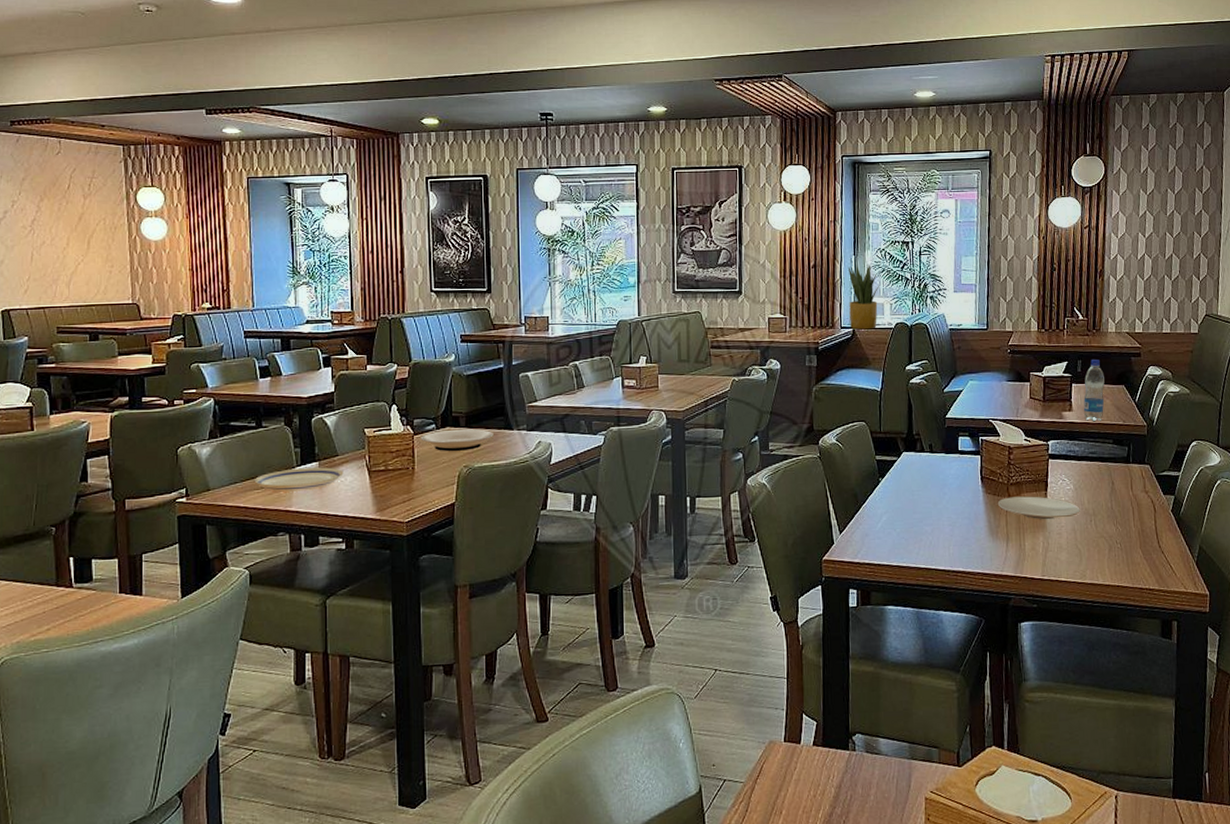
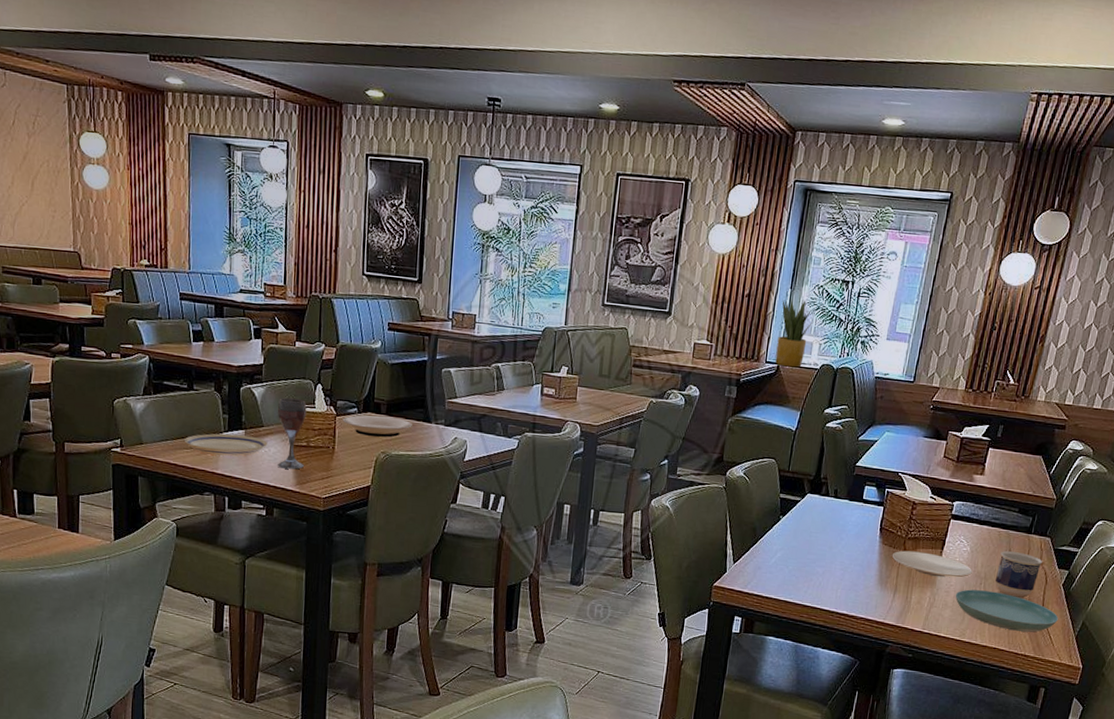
cup: none [351,422,384,497] -> present [277,397,307,470]
saucer: none [1068,527,1175,565] -> present [955,589,1058,632]
bottle: present [1083,360,1105,422] -> none [994,426,1024,489]
cup: none [1104,483,1148,531] -> present [994,551,1043,599]

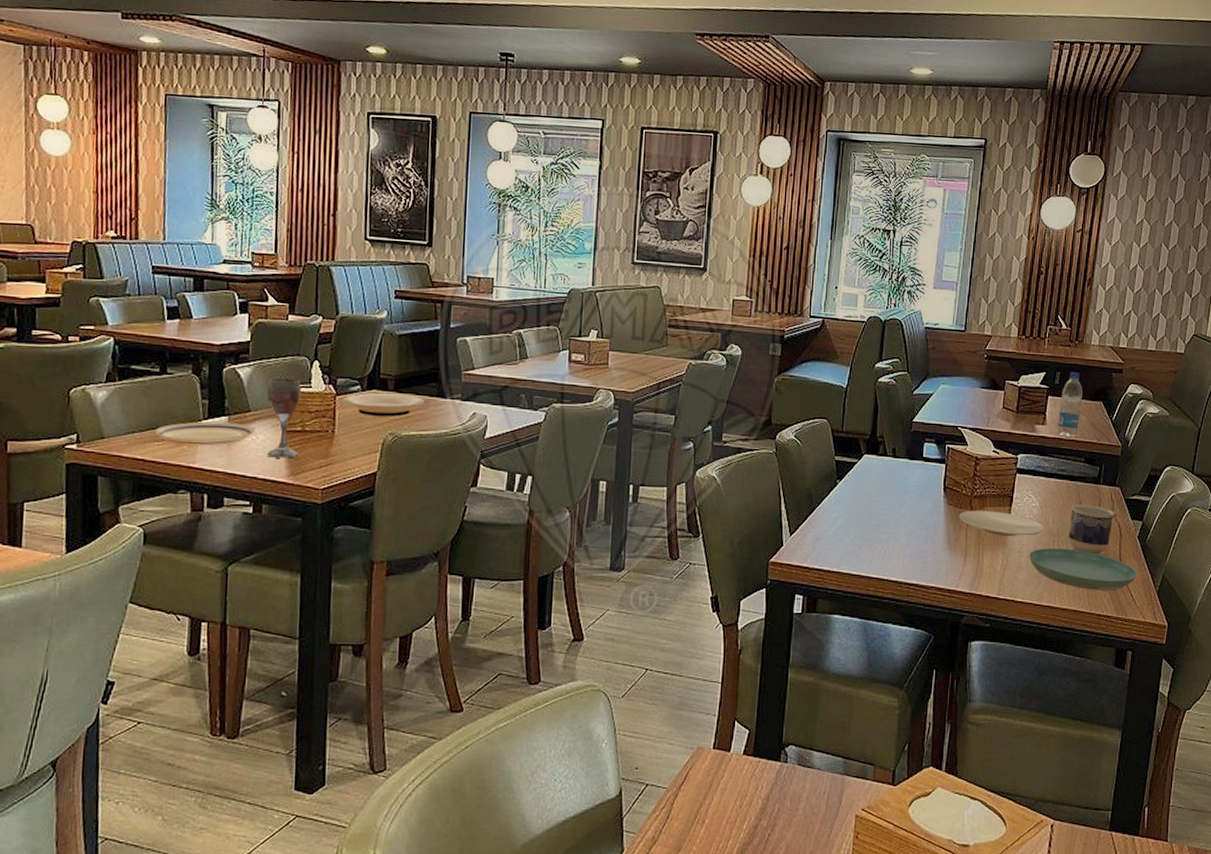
planter: present [775,298,814,368] -> none [820,249,857,321]
bottle: none [994,426,1024,489] -> present [1057,372,1082,438]

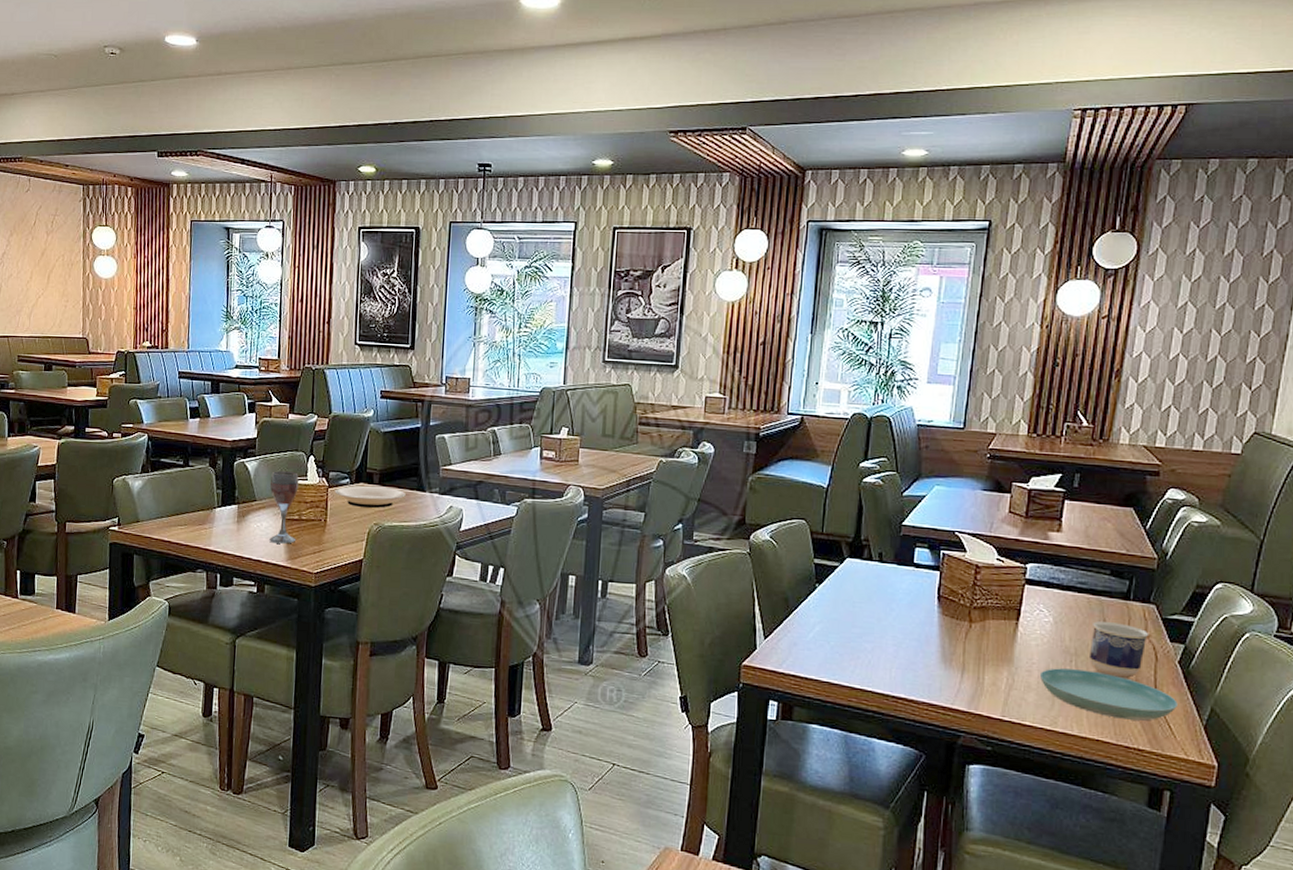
plate: present [154,421,255,447] -> none [178,509,260,532]
plate: present [958,510,1044,536] -> none [955,622,1059,654]
bottle: present [1057,372,1082,438] -> none [1075,474,1108,547]

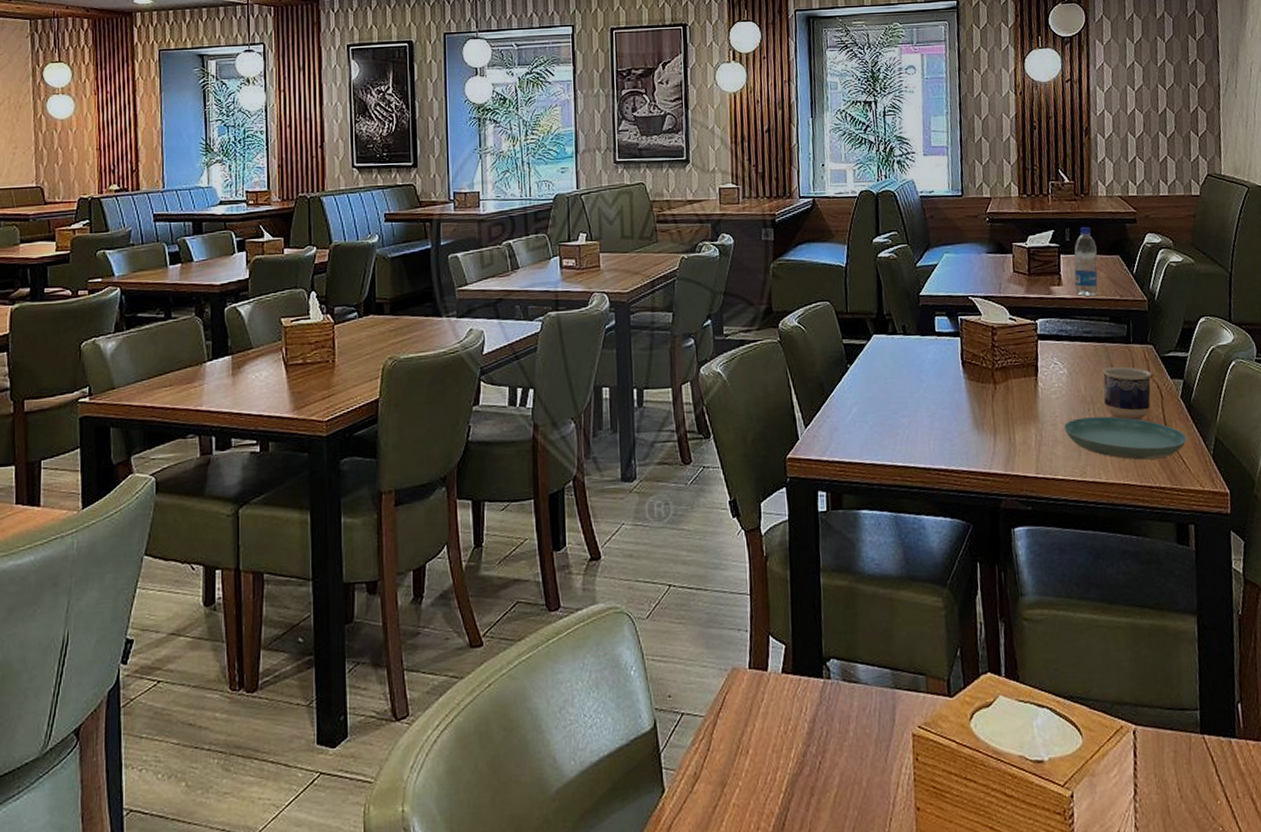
cup: present [269,470,299,544] -> none [267,311,302,393]
plate: present [334,486,406,508] -> none [341,317,421,342]
bottle: none [1075,474,1108,547] -> present [1074,227,1098,297]

